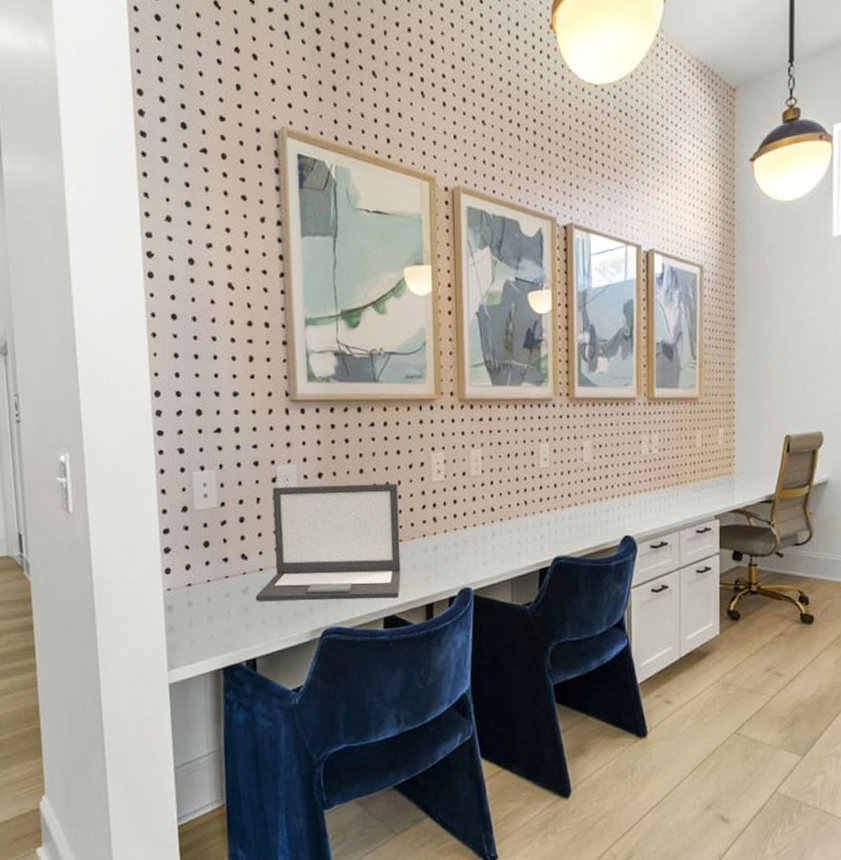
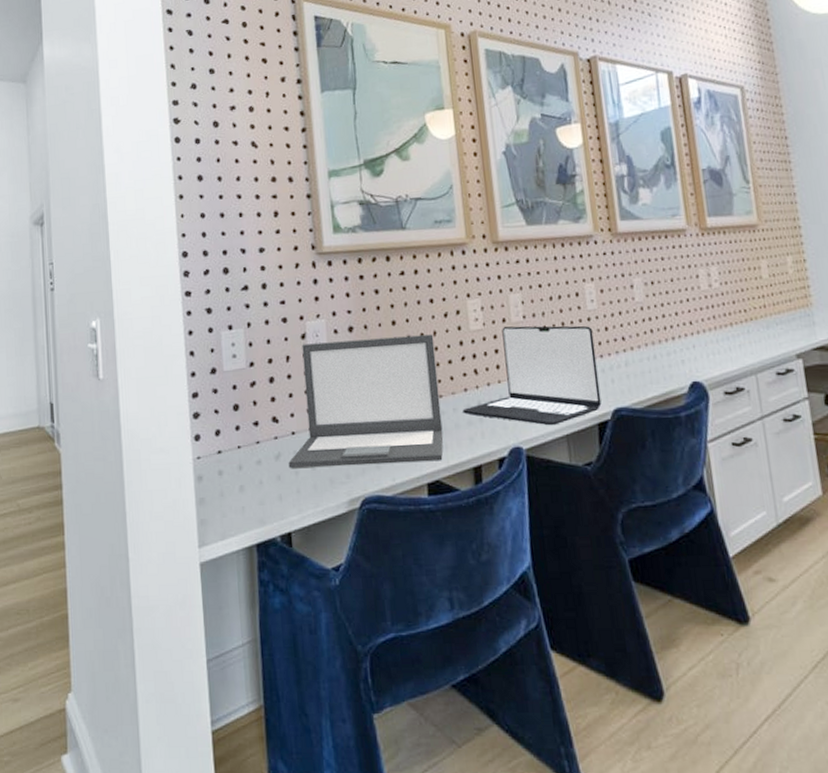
laptop: none [420,479,544,570] -> present [462,325,602,426]

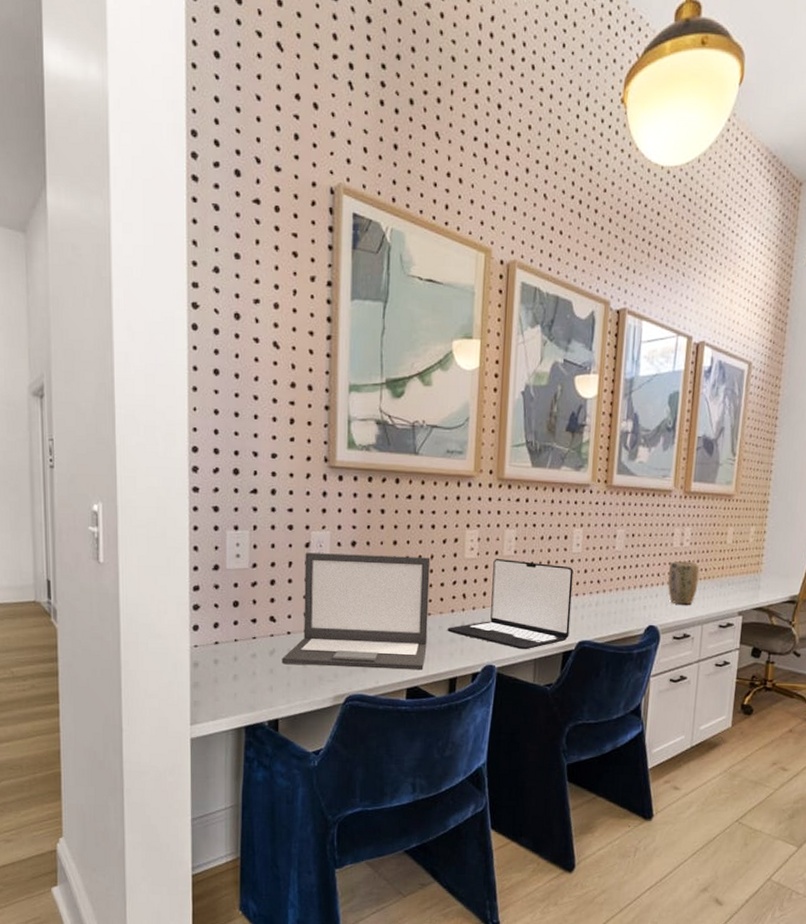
plant pot: none [701,303,741,354] -> present [667,561,700,605]

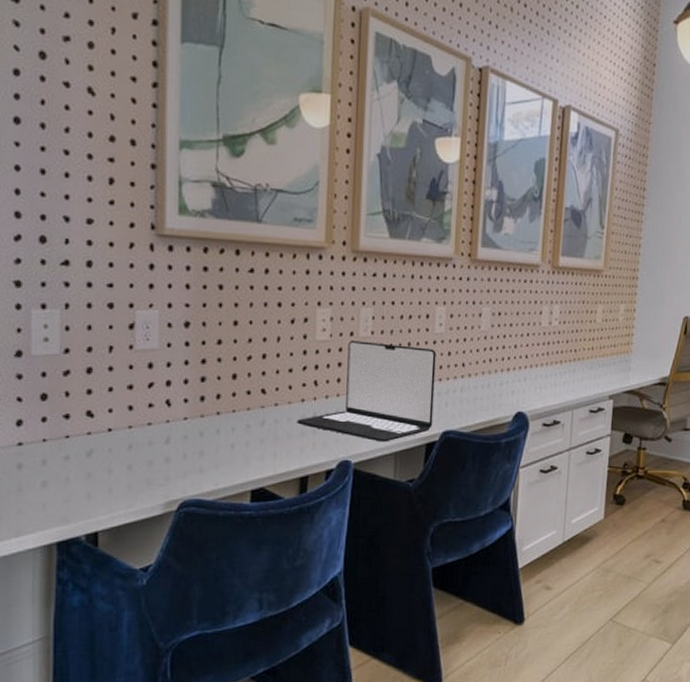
laptop: present [281,552,431,671] -> none [101,335,277,469]
plant pot: present [667,561,700,605] -> none [536,342,569,389]

